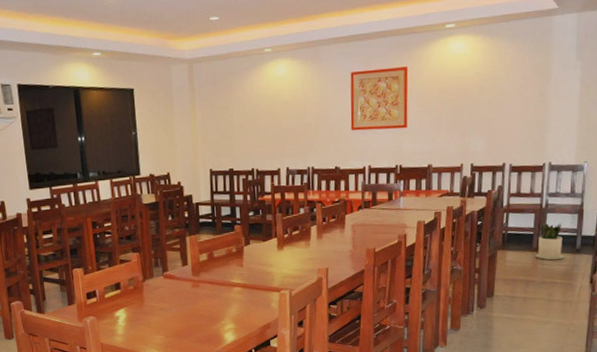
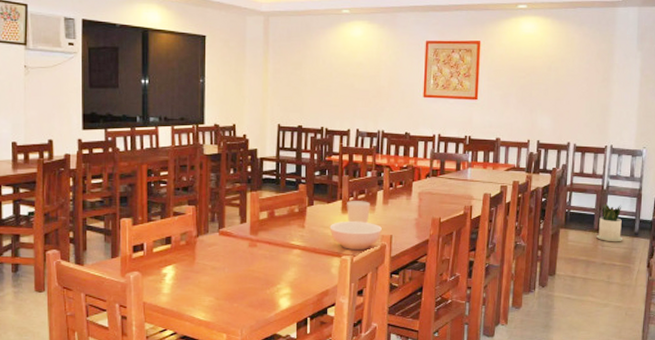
bowl: none [267,256,318,285] -> present [329,222,382,251]
dixie cup: none [282,237,305,259] -> present [347,201,370,223]

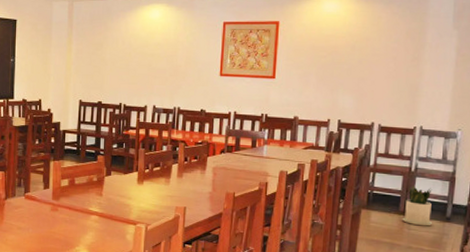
bowl: present [329,222,382,251] -> none [125,192,176,220]
dixie cup: present [347,201,370,223] -> none [142,173,165,194]

